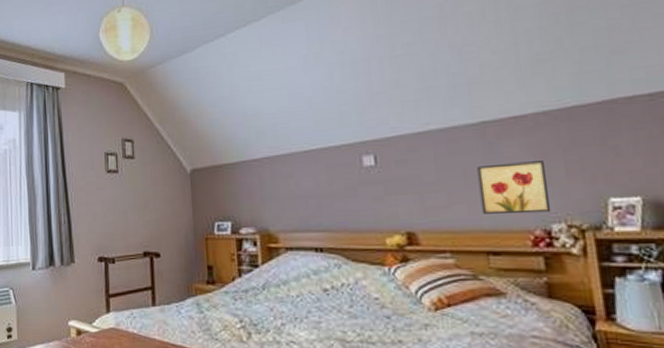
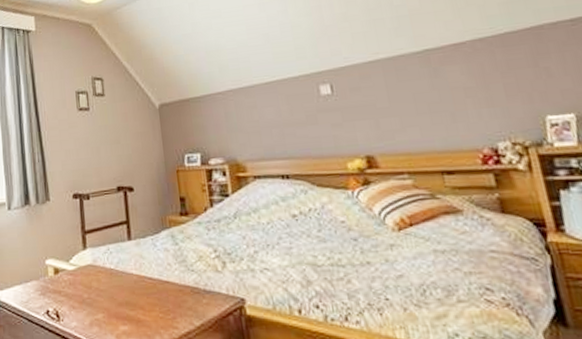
wall art: present [477,161,552,214] -> none [425,84,496,136]

